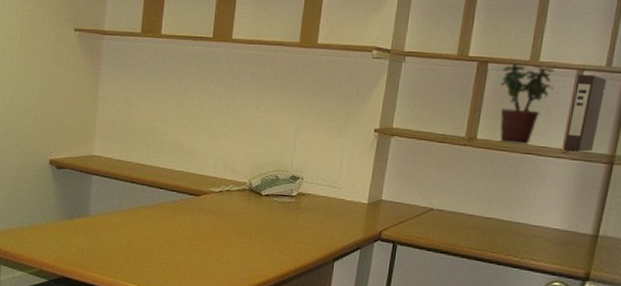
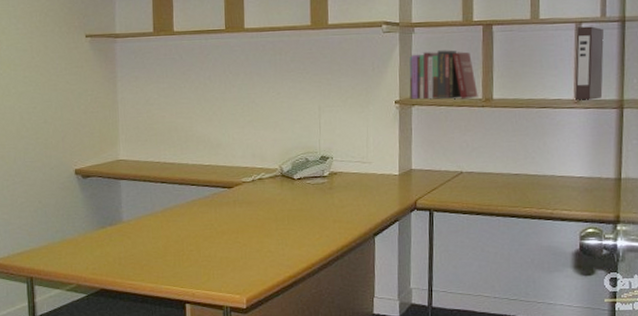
books: none [390,82,462,136] -> present [409,50,478,100]
potted plant: present [500,62,555,145] -> none [507,22,557,100]

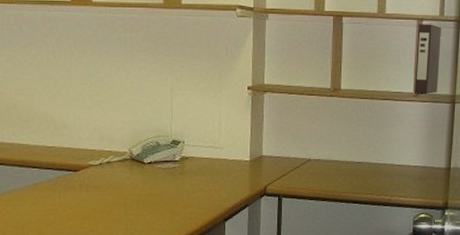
books: present [409,50,478,100] -> none [262,38,327,88]

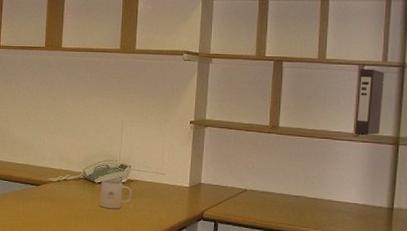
mug: none [150,158,188,192] -> present [99,179,132,209]

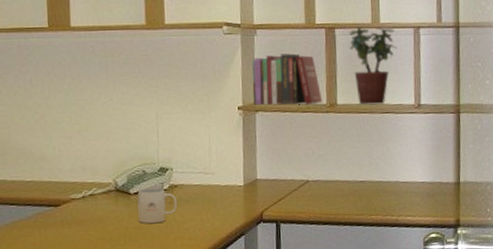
books: none [204,80,266,125] -> present [252,53,323,106]
potted plant: none [295,60,340,131] -> present [349,26,397,106]
binder: present [355,69,384,135] -> none [415,31,441,106]

